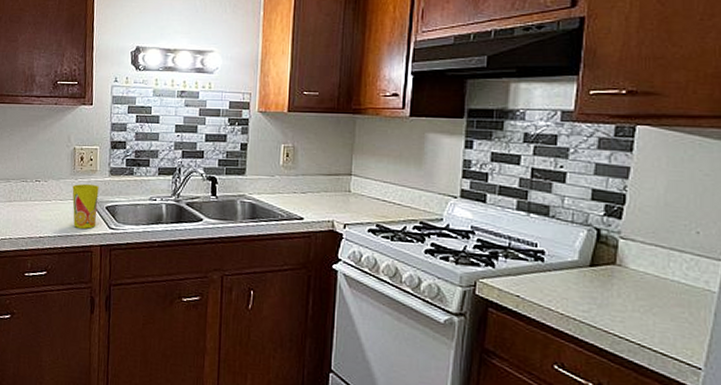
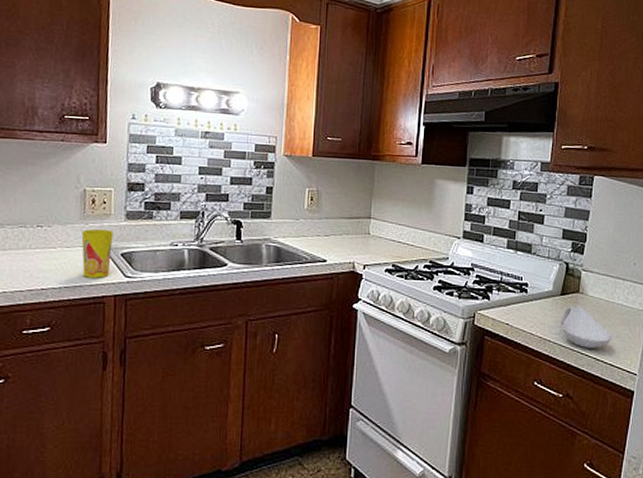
spoon rest: none [589,279,663,333] -> present [560,305,611,348]

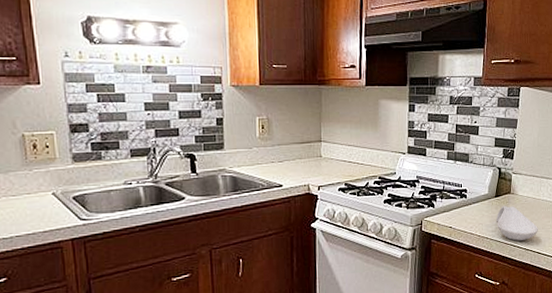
cup: present [81,228,114,278] -> none [26,173,63,224]

